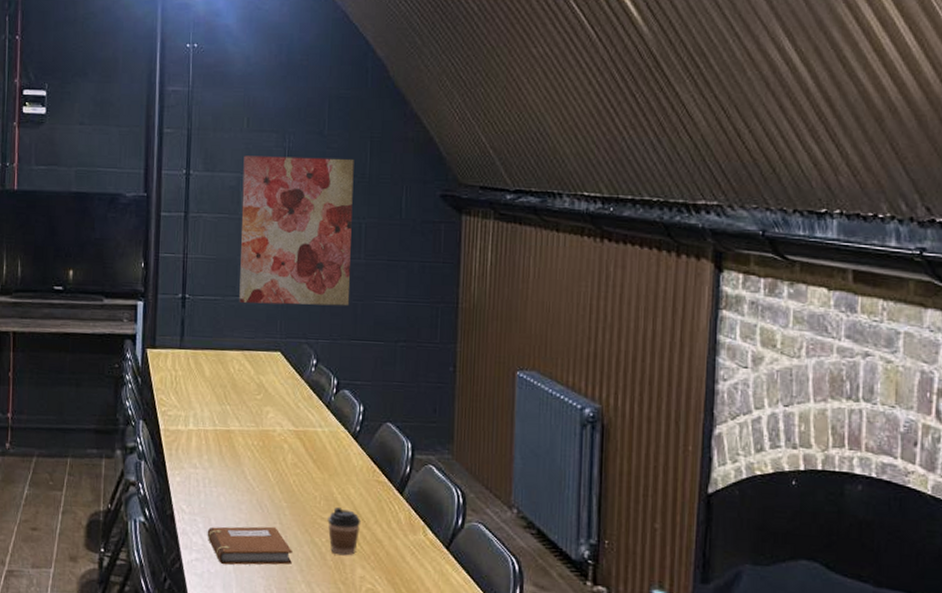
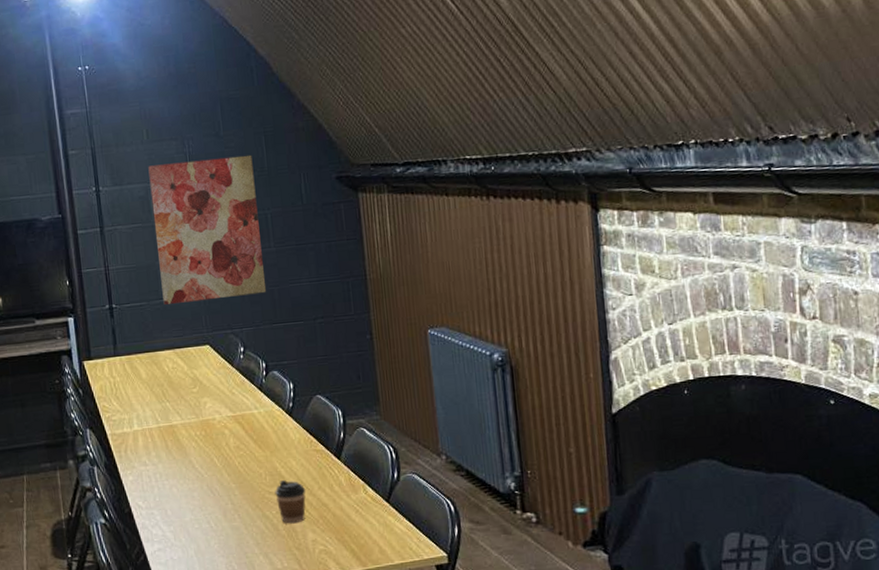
notebook: present [207,526,292,565] -> none [165,507,248,551]

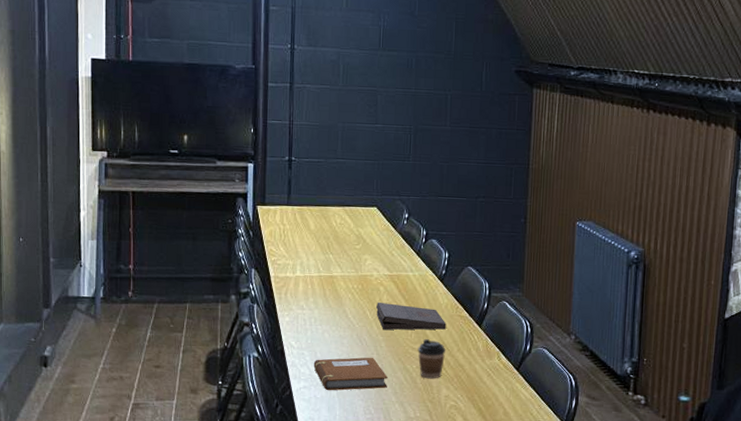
wall art: present [148,154,267,305] -> none [340,32,441,167]
notebook: none [165,507,248,551] -> present [313,357,388,391]
pizza box: none [223,446,303,477] -> present [375,301,446,330]

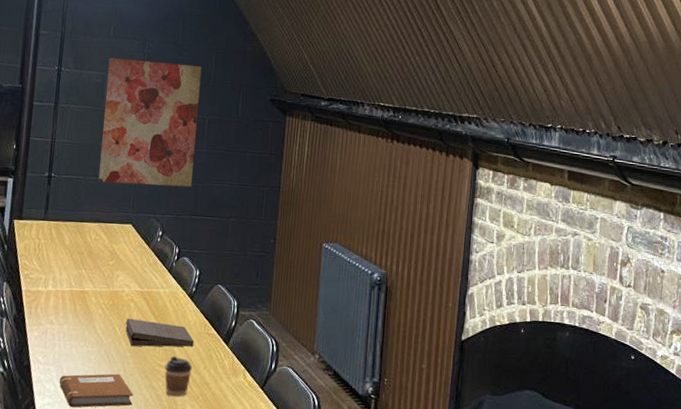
wall art: none [340,32,441,167] -> present [98,57,202,187]

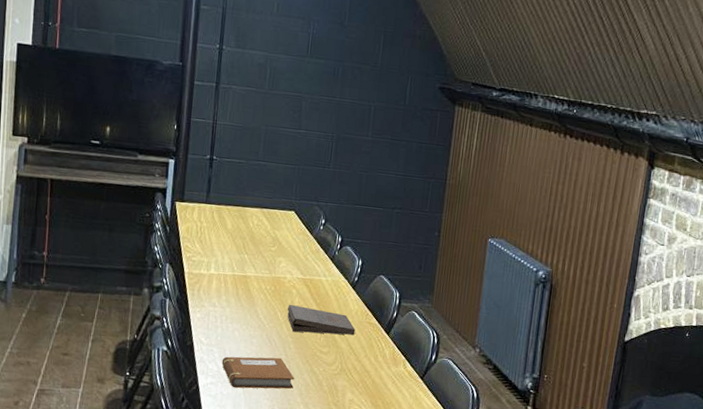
wall art: present [98,57,202,187] -> none [261,37,369,176]
coffee cup: present [164,356,193,397] -> none [325,343,354,383]

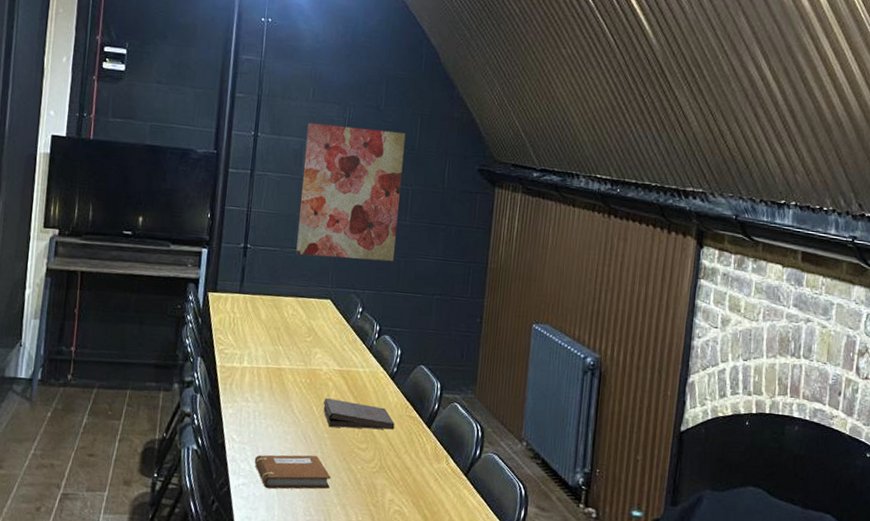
wall art: none [261,37,369,176] -> present [296,123,406,262]

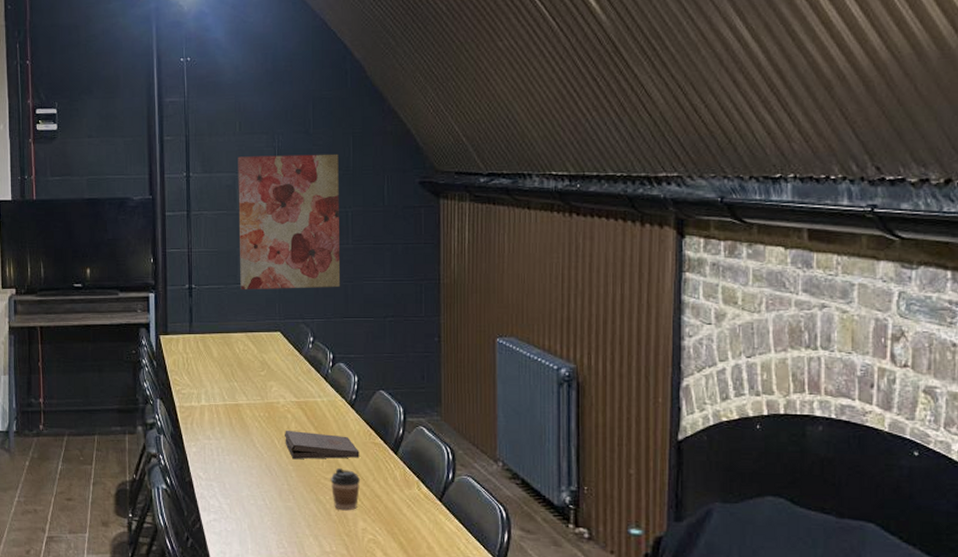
notebook: present [254,455,331,490] -> none [222,488,300,524]
coffee cup: none [363,439,393,482] -> present [330,468,361,511]

